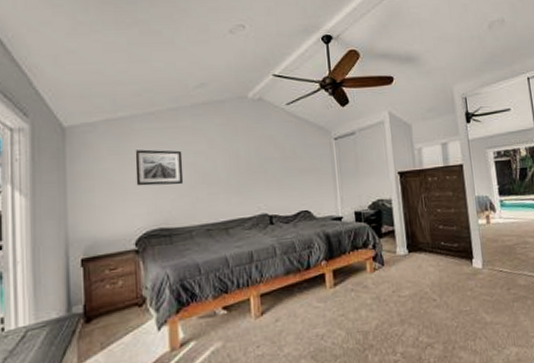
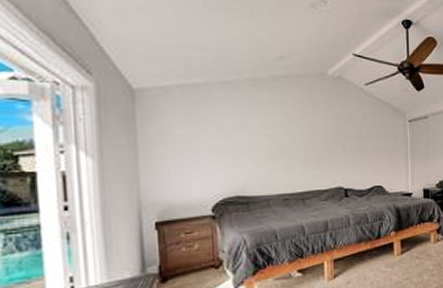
wall art: present [135,149,184,186] -> none [211,118,262,155]

